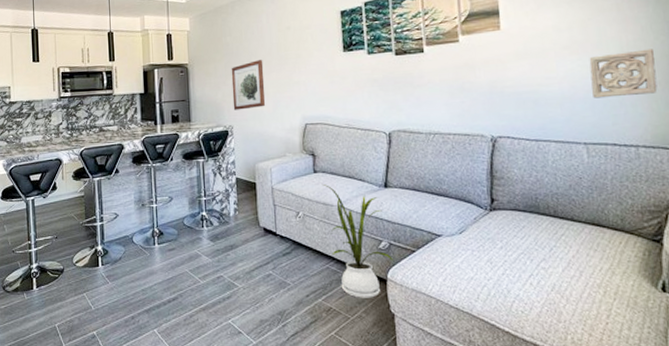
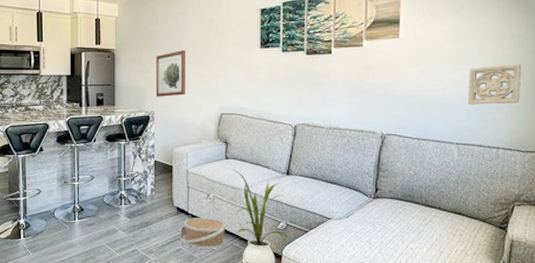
basket: none [268,238,320,273] -> present [179,217,225,249]

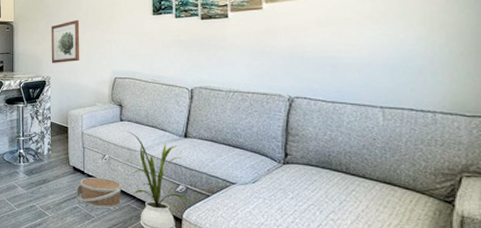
wall ornament: present [468,64,522,105] -> none [390,21,459,66]

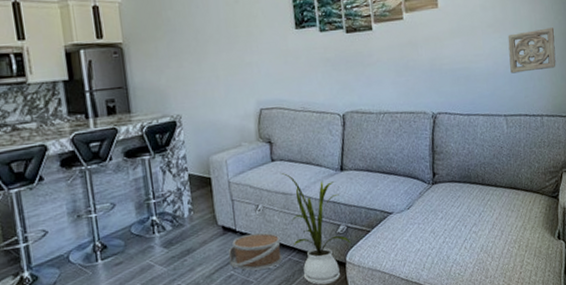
wall art: present [51,20,80,63] -> none [174,38,217,97]
wall ornament: none [390,21,459,66] -> present [507,27,556,74]

